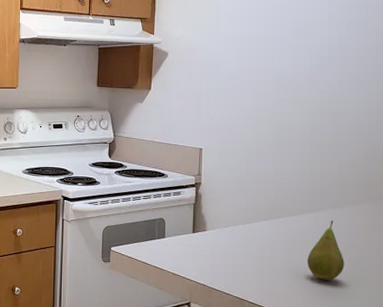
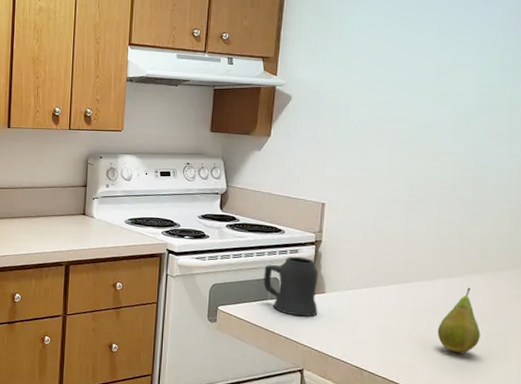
mug: none [151,198,201,254] -> present [263,256,319,317]

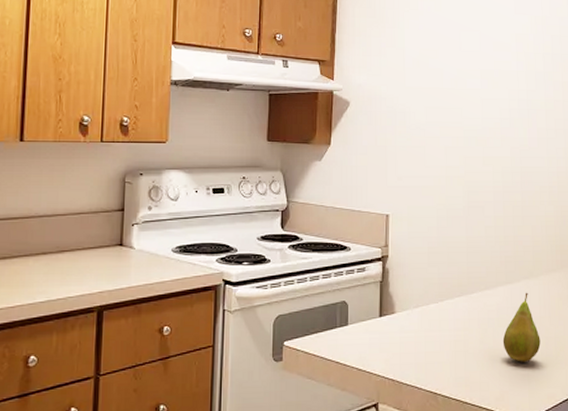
mug: present [263,256,319,317] -> none [332,275,389,343]

